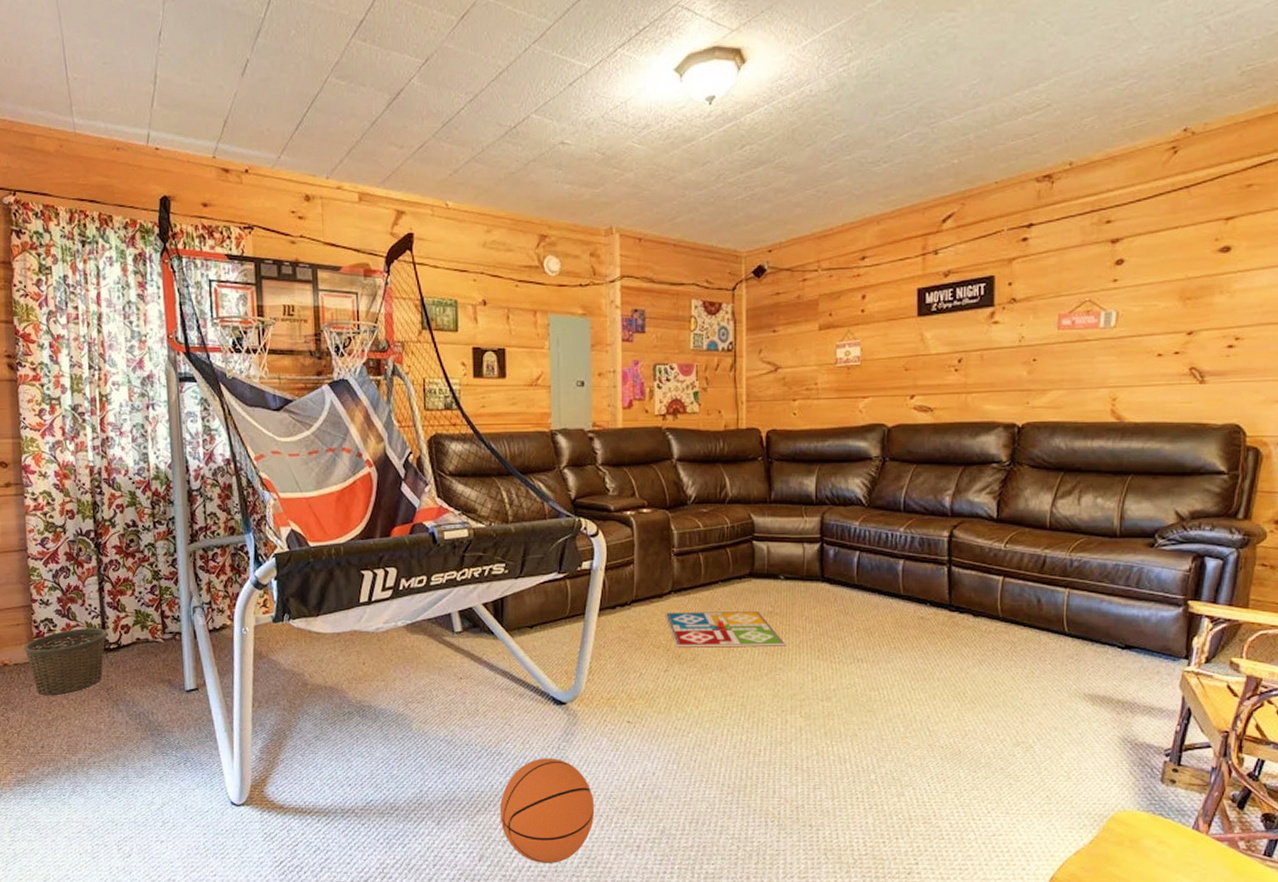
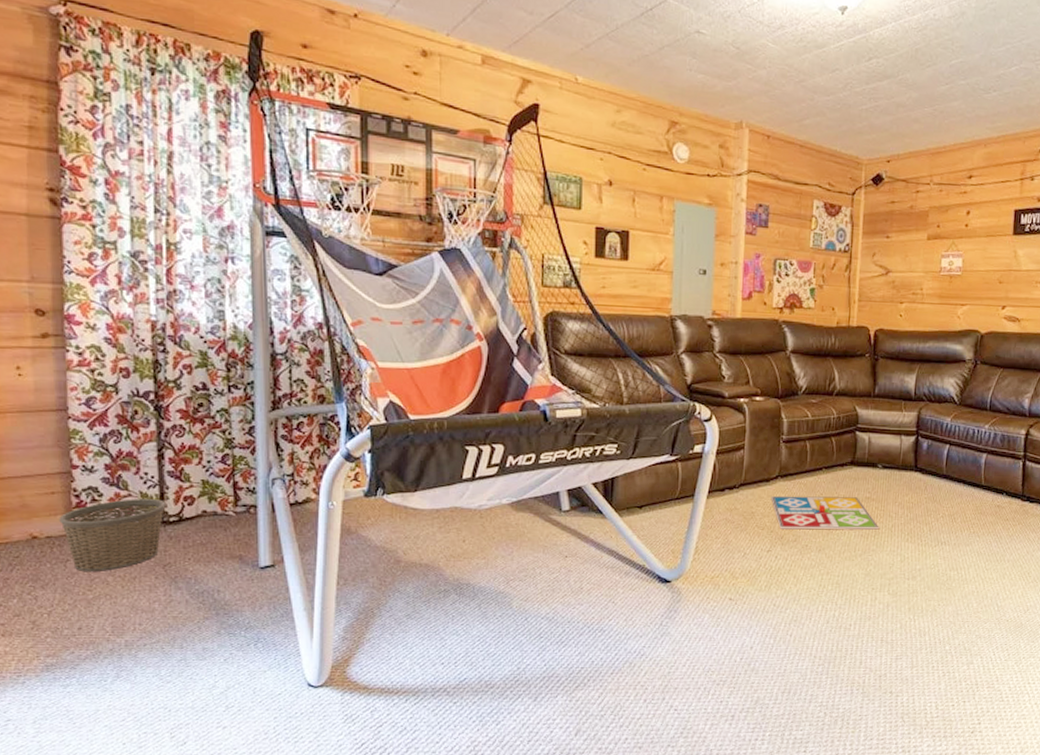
basketball: present [499,758,595,863] -> none [598,634,694,735]

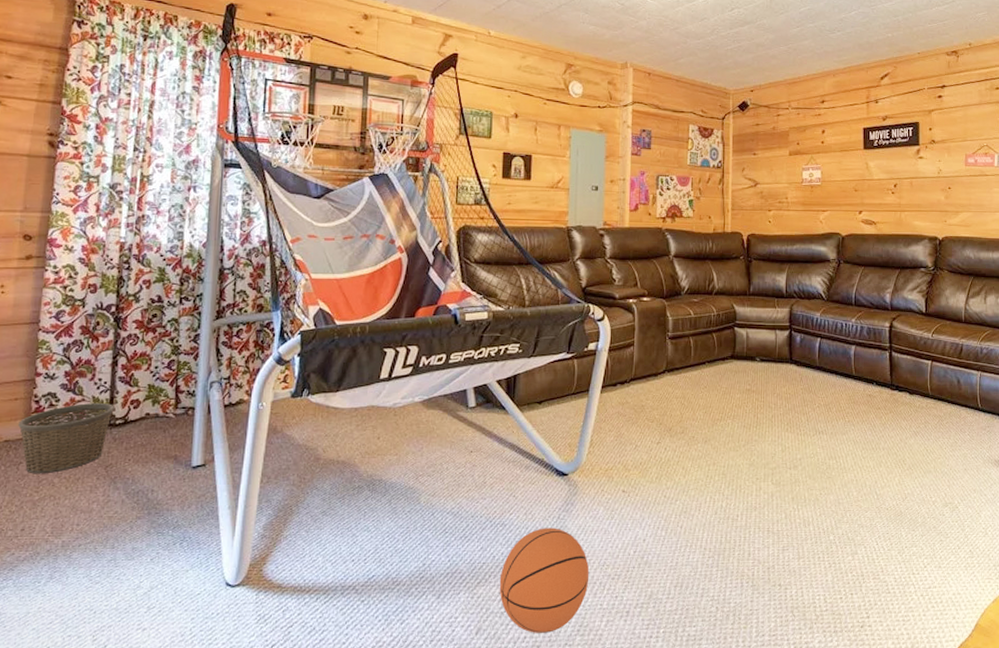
basketball: none [598,634,694,735] -> present [499,527,590,633]
gameboard: present [771,496,879,530] -> none [659,389,760,422]

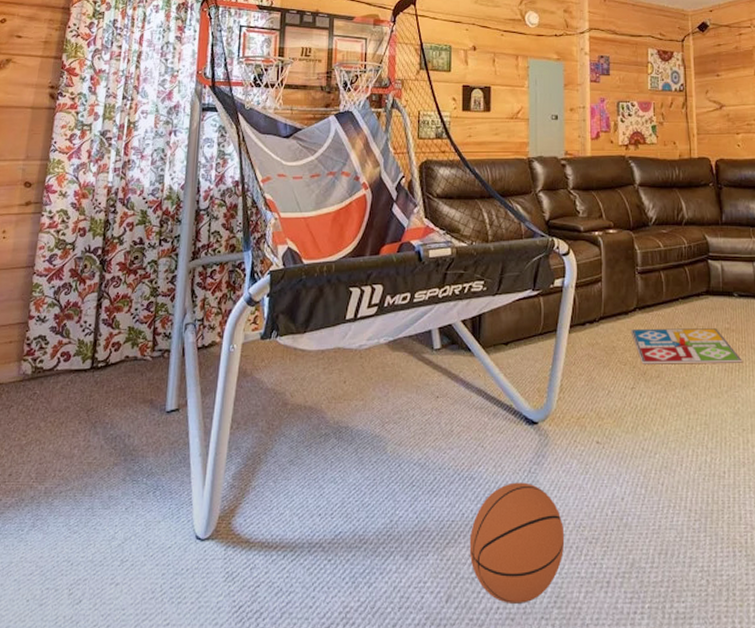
basket: present [18,403,114,473] -> none [11,346,97,417]
gameboard: none [659,389,760,422] -> present [630,328,743,364]

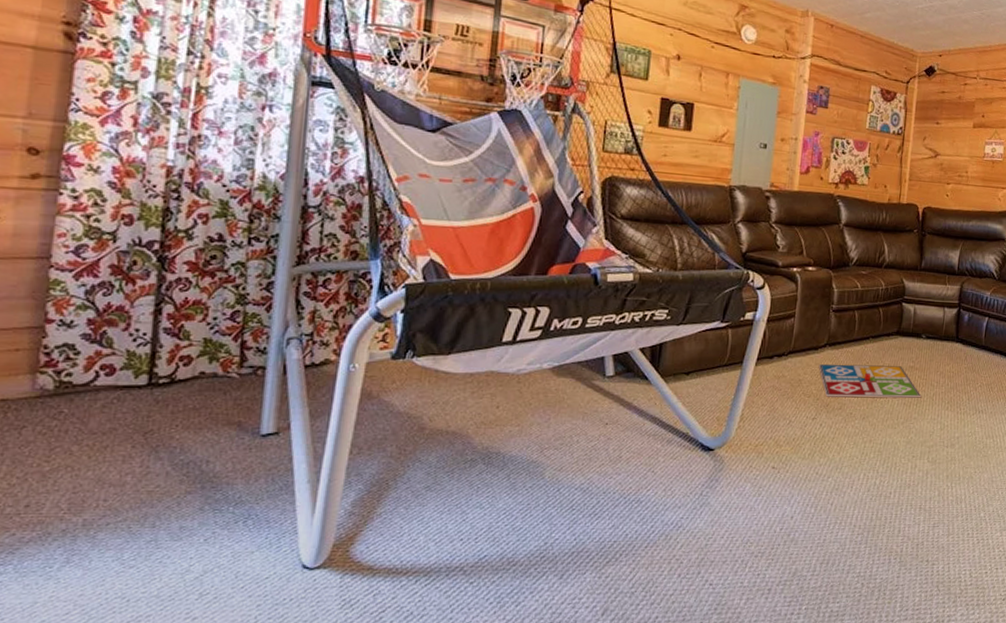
basketball: present [469,482,565,604] -> none [630,504,731,613]

